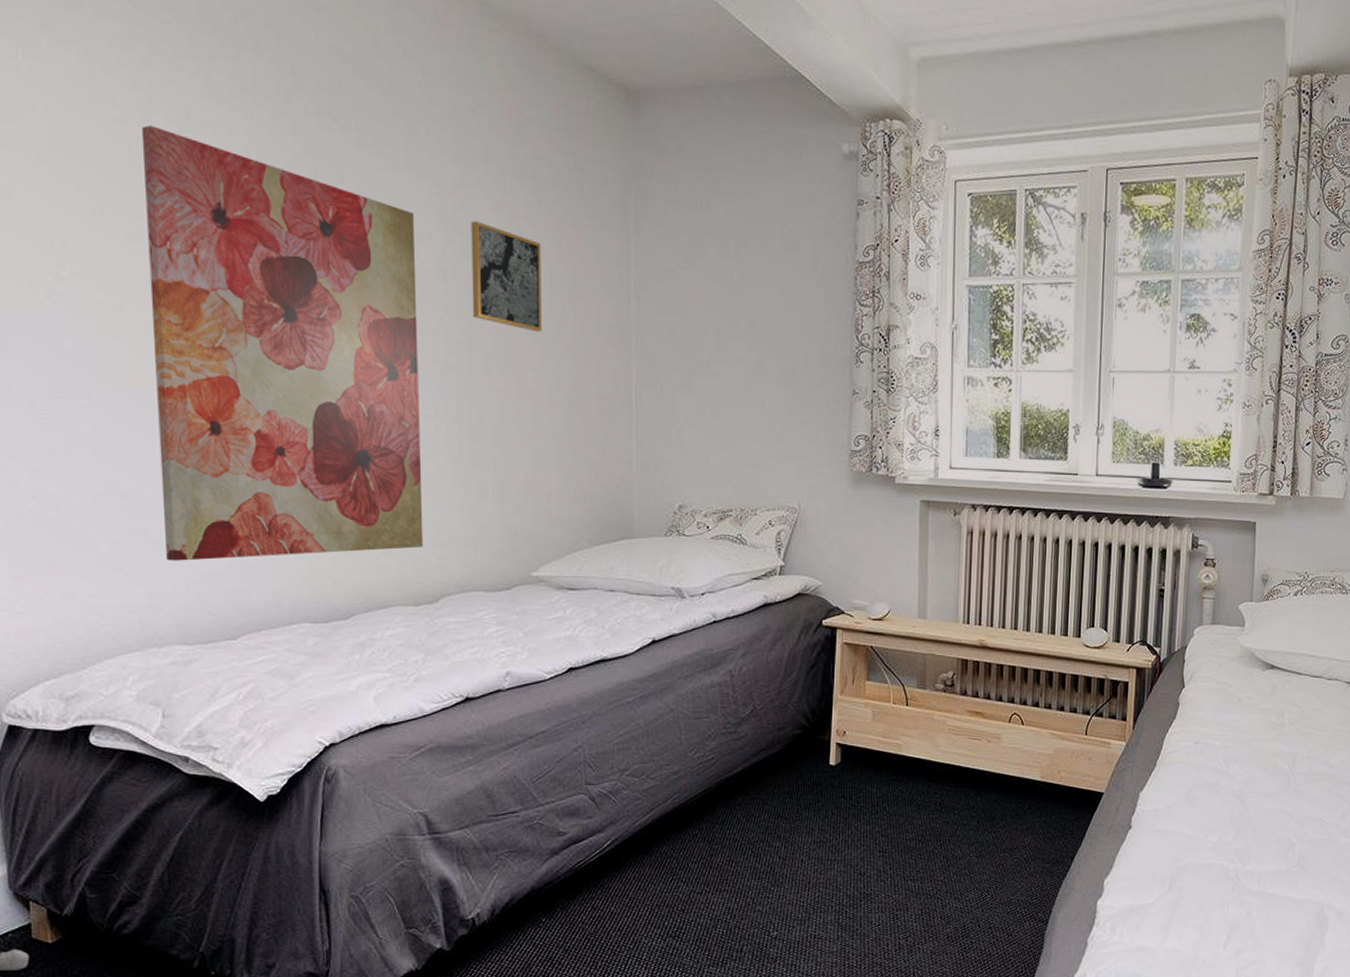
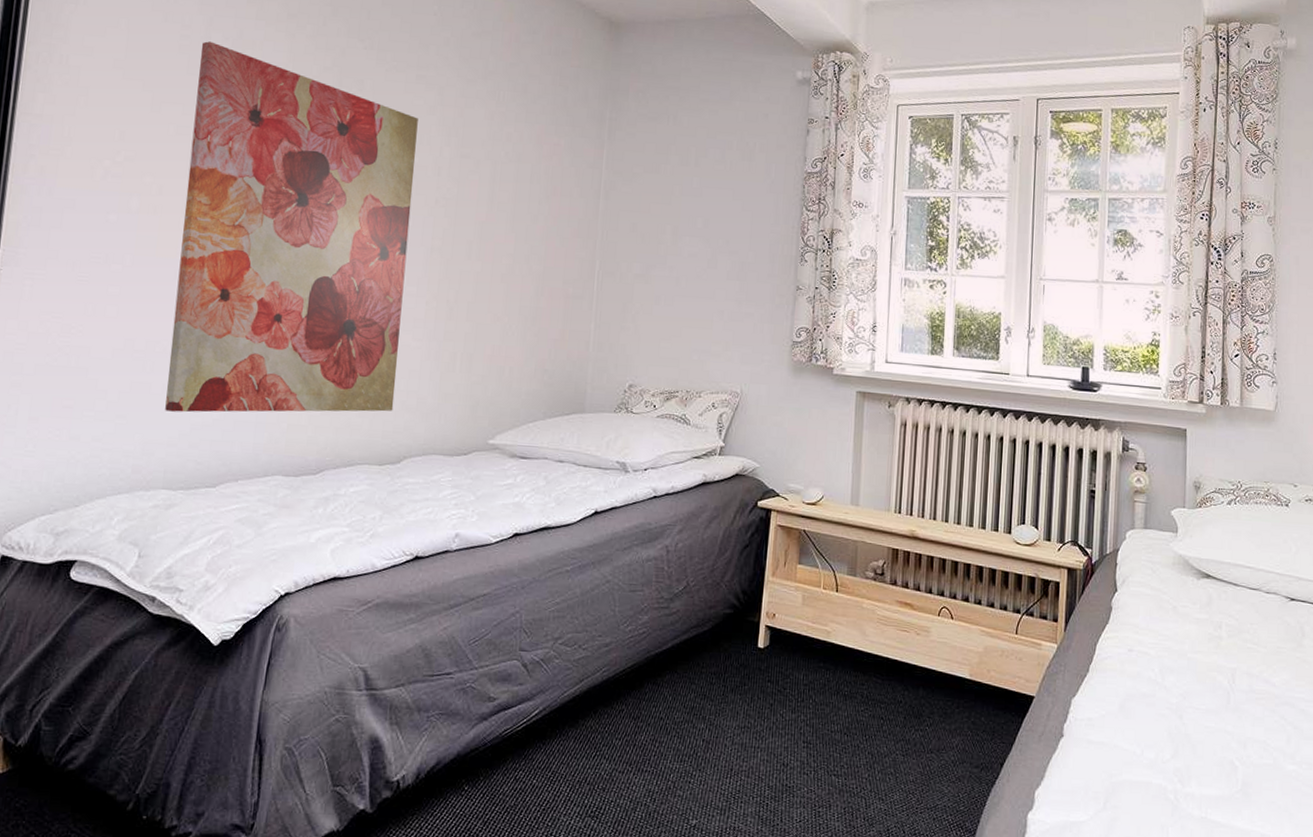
wall art: present [471,220,542,332] -> none [459,126,525,223]

